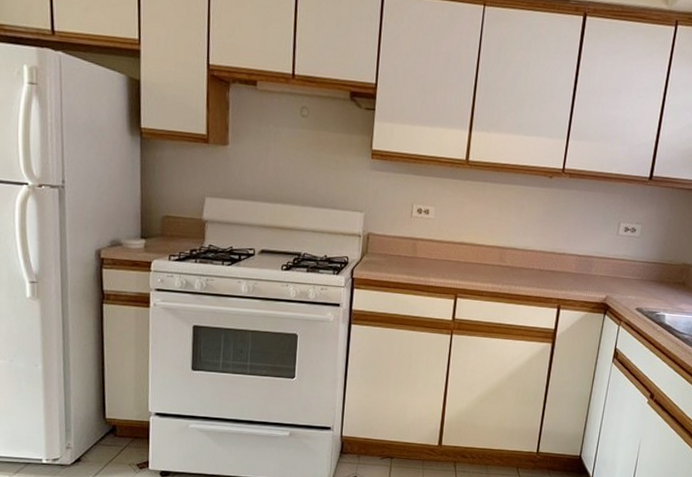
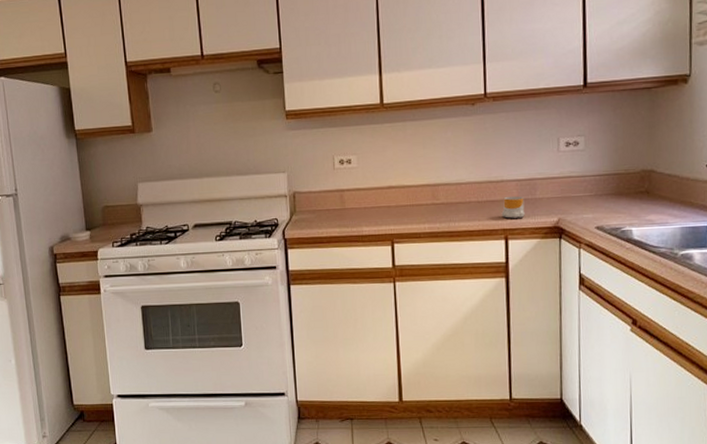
mug: none [558,269,581,291] -> present [501,196,525,219]

